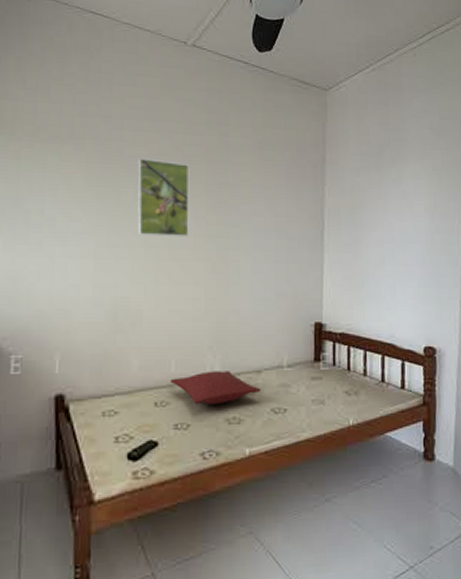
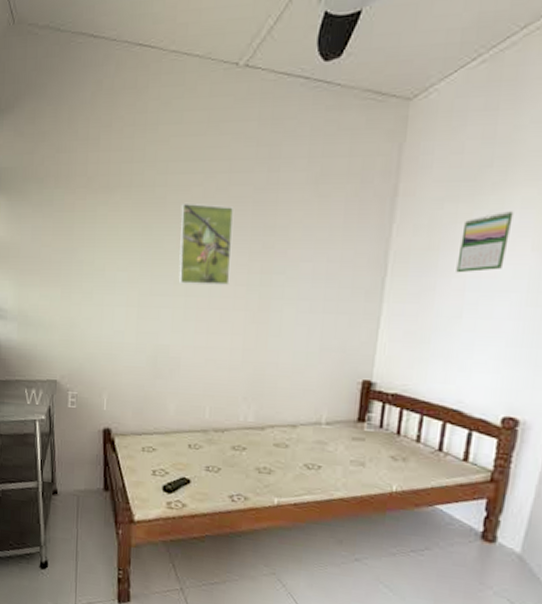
pillow: present [170,371,261,405] -> none [203,421,295,453]
calendar: none [375,181,409,228] -> present [456,211,514,273]

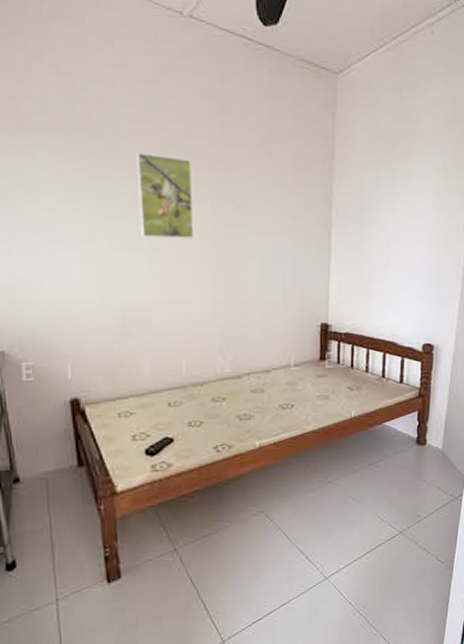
calendar: present [456,211,514,273] -> none [383,177,418,228]

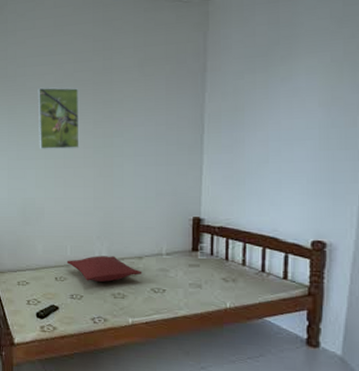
pillow: none [182,371,270,404] -> present [66,256,142,282]

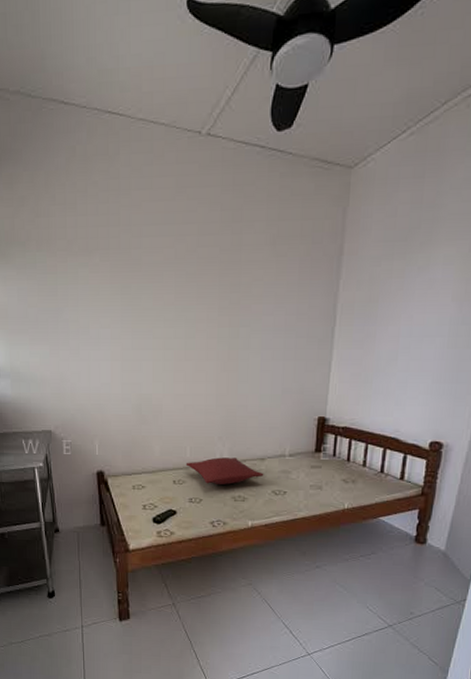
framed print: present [38,87,79,149] -> none [155,263,203,338]

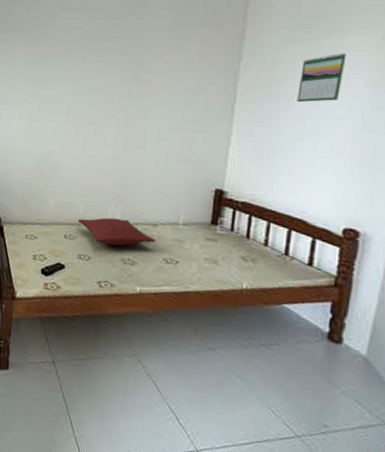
calendar: none [392,267,437,322] -> present [297,53,347,103]

